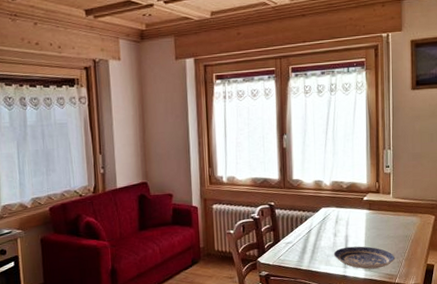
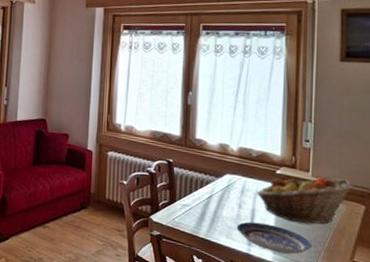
fruit basket: none [349,196,426,240] -> present [257,177,354,225]

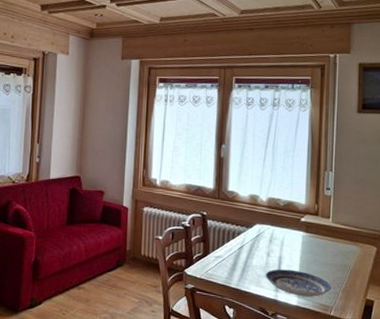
fruit basket: present [257,177,354,225] -> none [284,223,368,268]

